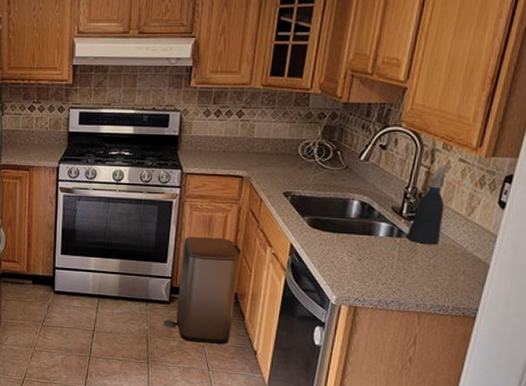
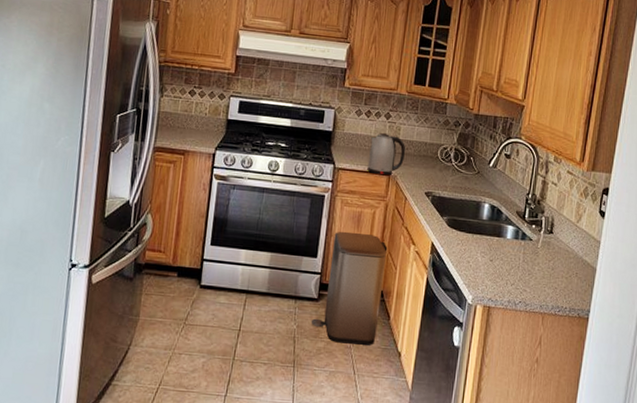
kettle: none [217,133,261,178] -> present [367,133,405,176]
spray bottle: present [406,165,448,245] -> none [529,176,559,249]

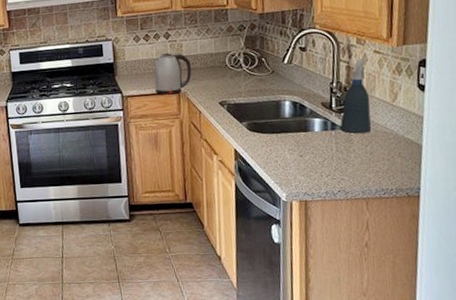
pedal bin: present [311,231,388,345] -> none [127,152,193,256]
spray bottle: none [529,176,559,249] -> present [340,58,371,134]

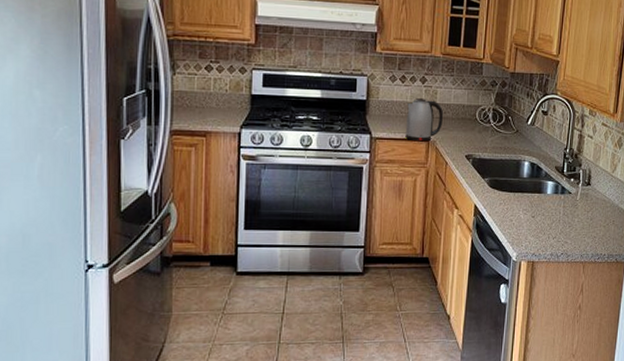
spray bottle: present [340,58,371,134] -> none [568,129,595,200]

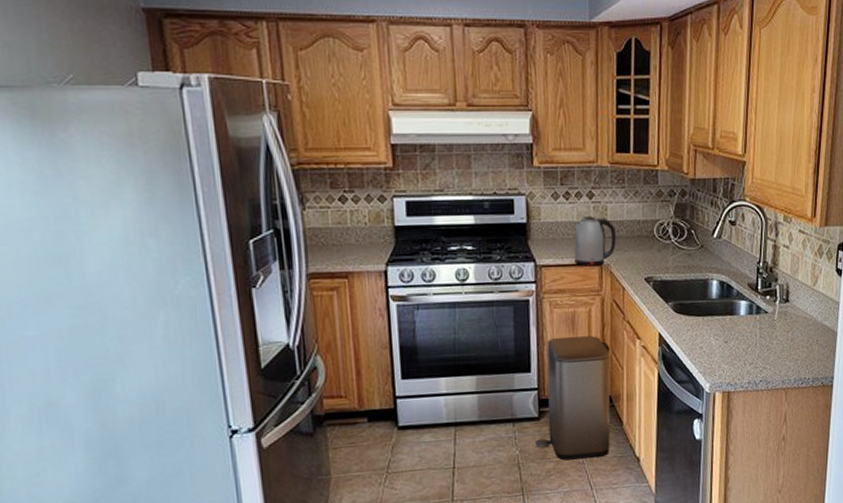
pedal bin: none [357,202,431,314] -> present [534,336,611,461]

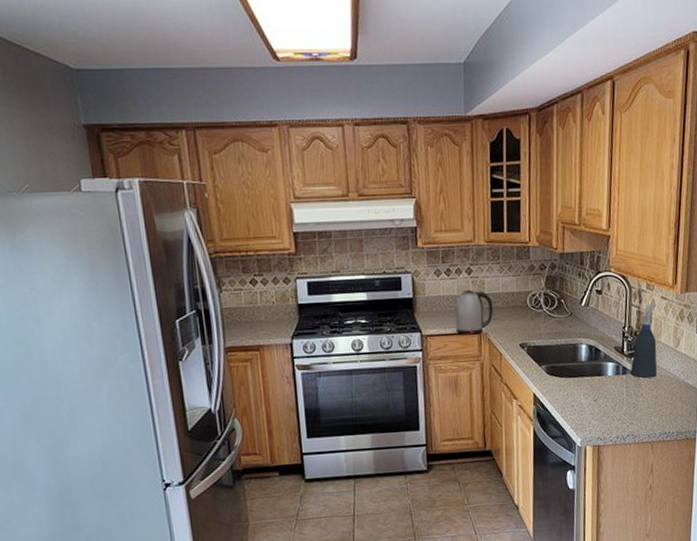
pedal bin: present [534,336,611,461] -> none [424,397,492,509]
spray bottle: none [764,237,793,319] -> present [630,303,657,378]

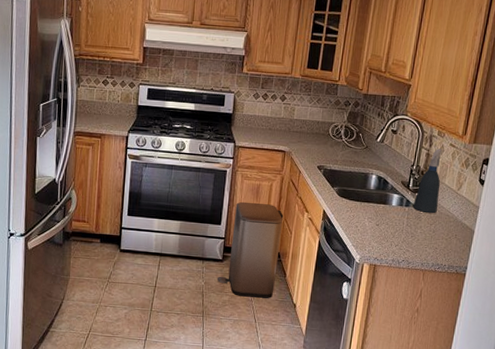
pedal bin: none [424,397,492,509] -> present [216,201,284,298]
kettle: present [455,290,493,335] -> none [264,114,299,152]

